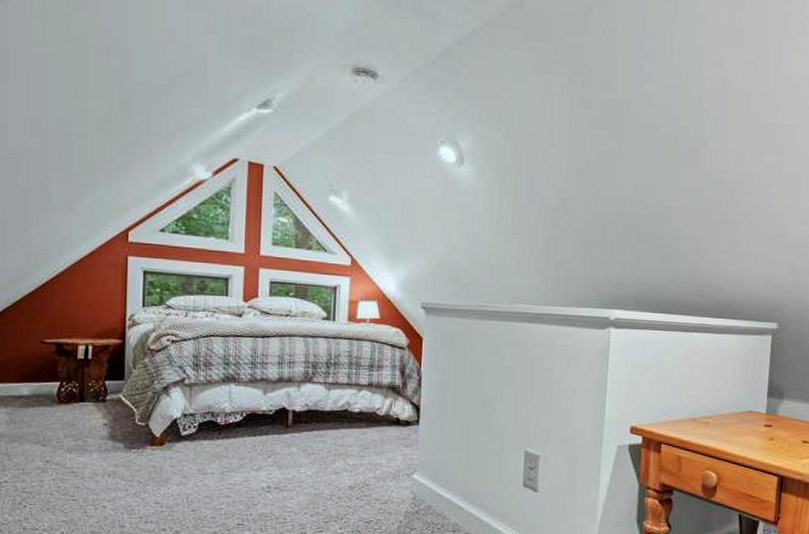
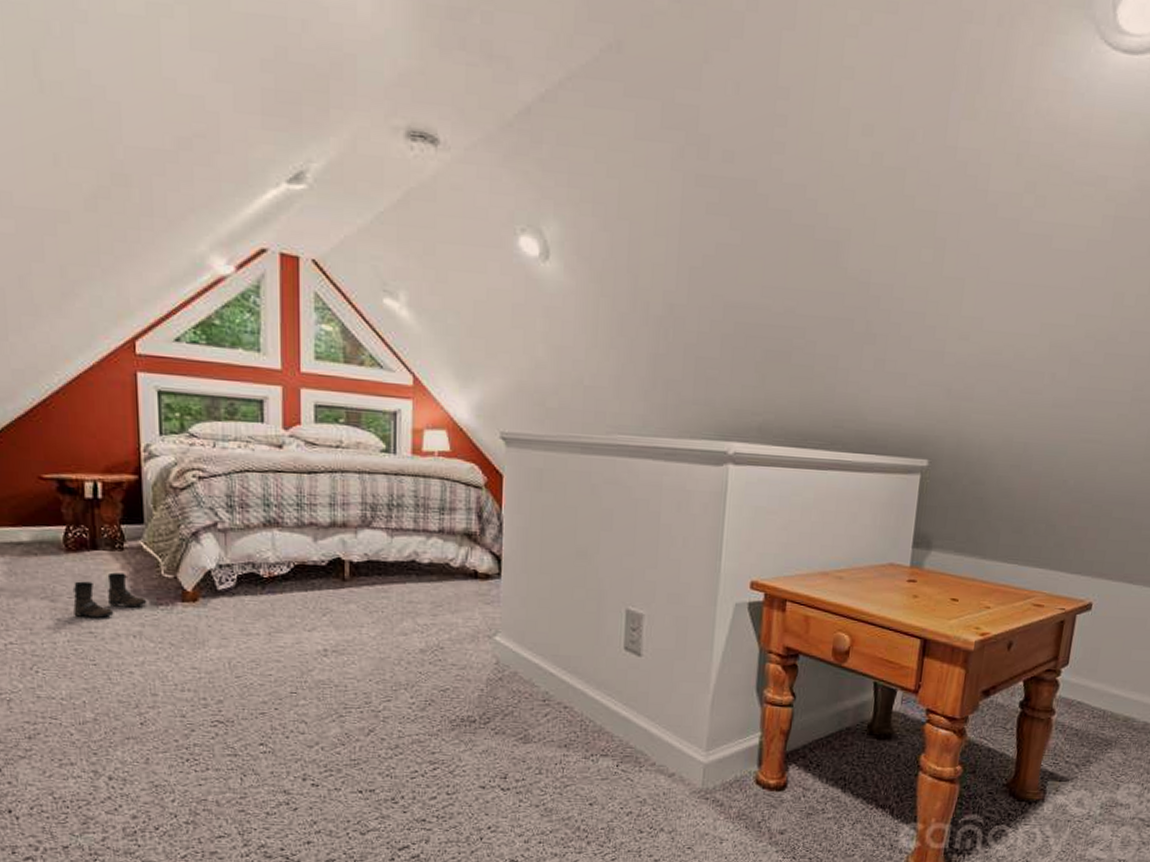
boots: none [60,421,122,461] -> present [72,572,147,619]

